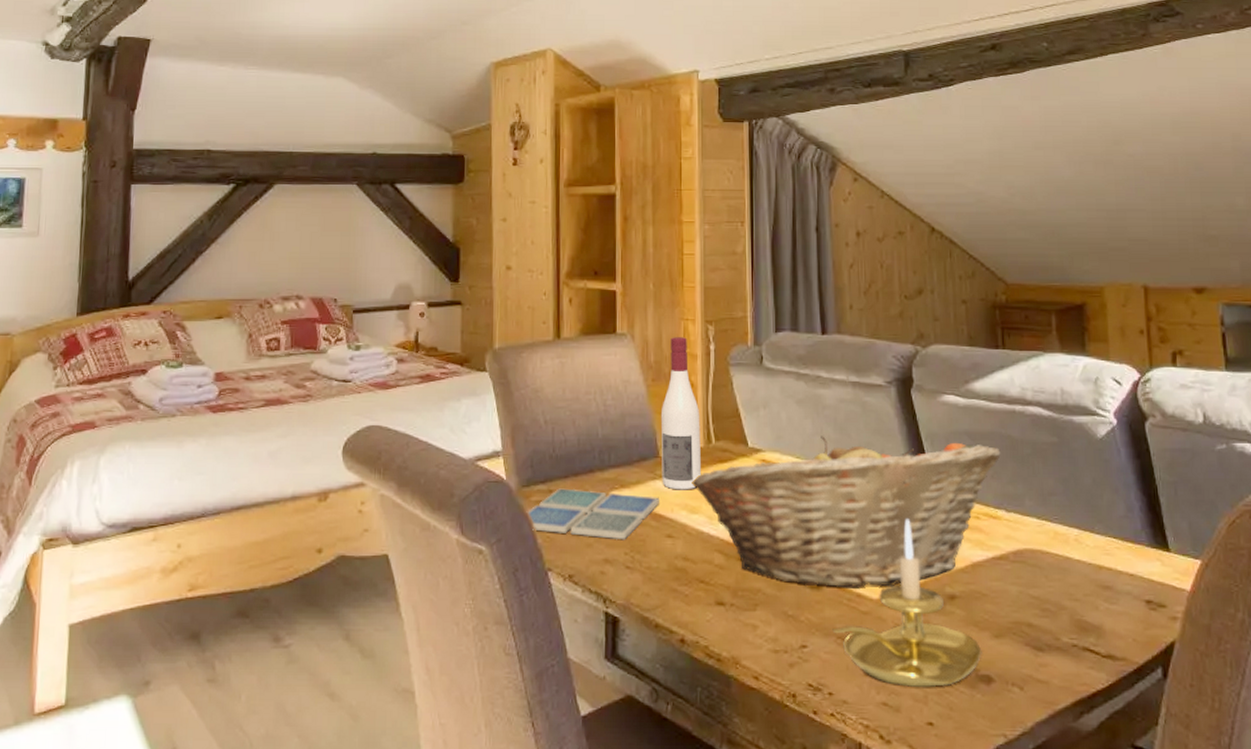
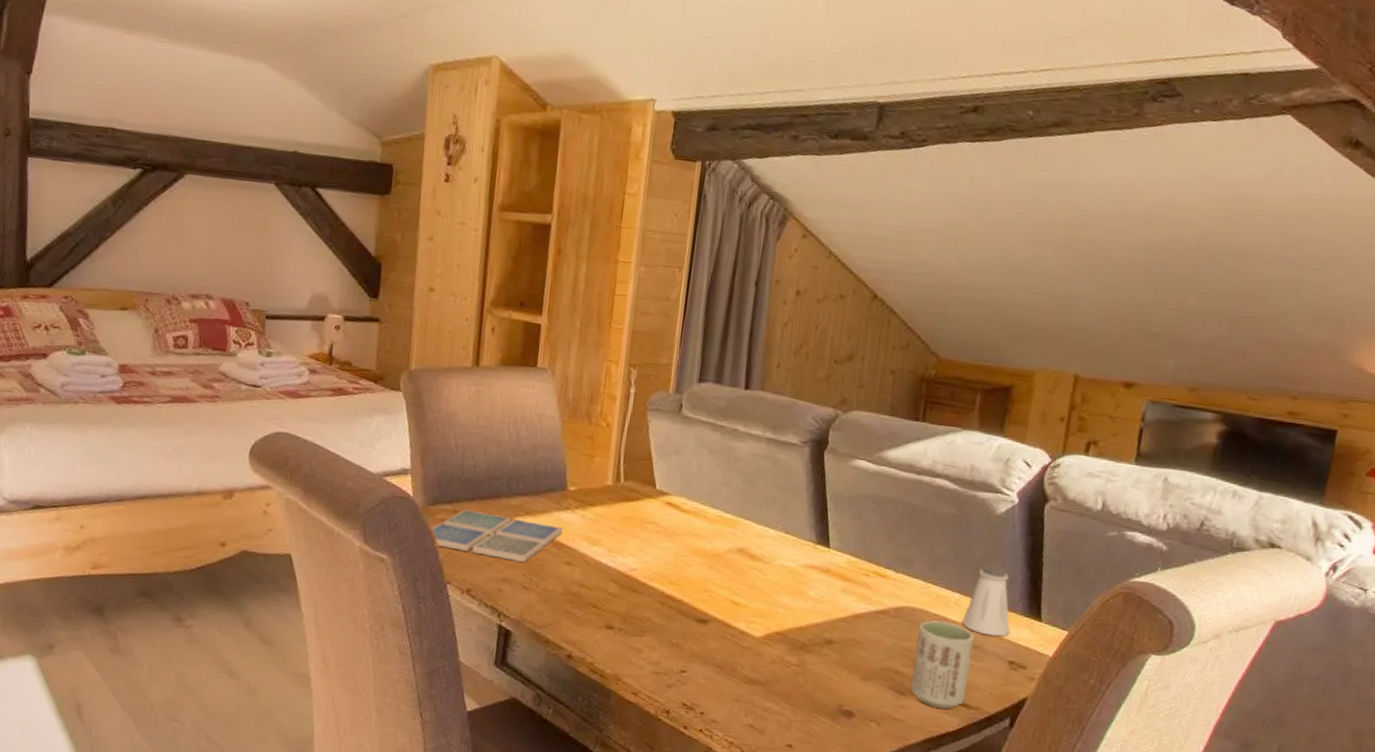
wine bottle: present [660,337,702,490] -> none [567,377,613,524]
fruit basket: present [692,436,1001,588] -> none [596,486,901,628]
candle holder: present [832,519,982,688] -> none [712,569,849,717]
cup: none [1042,562,1109,662] -> present [911,620,974,709]
saltshaker: none [1087,494,1140,573] -> present [962,565,1010,637]

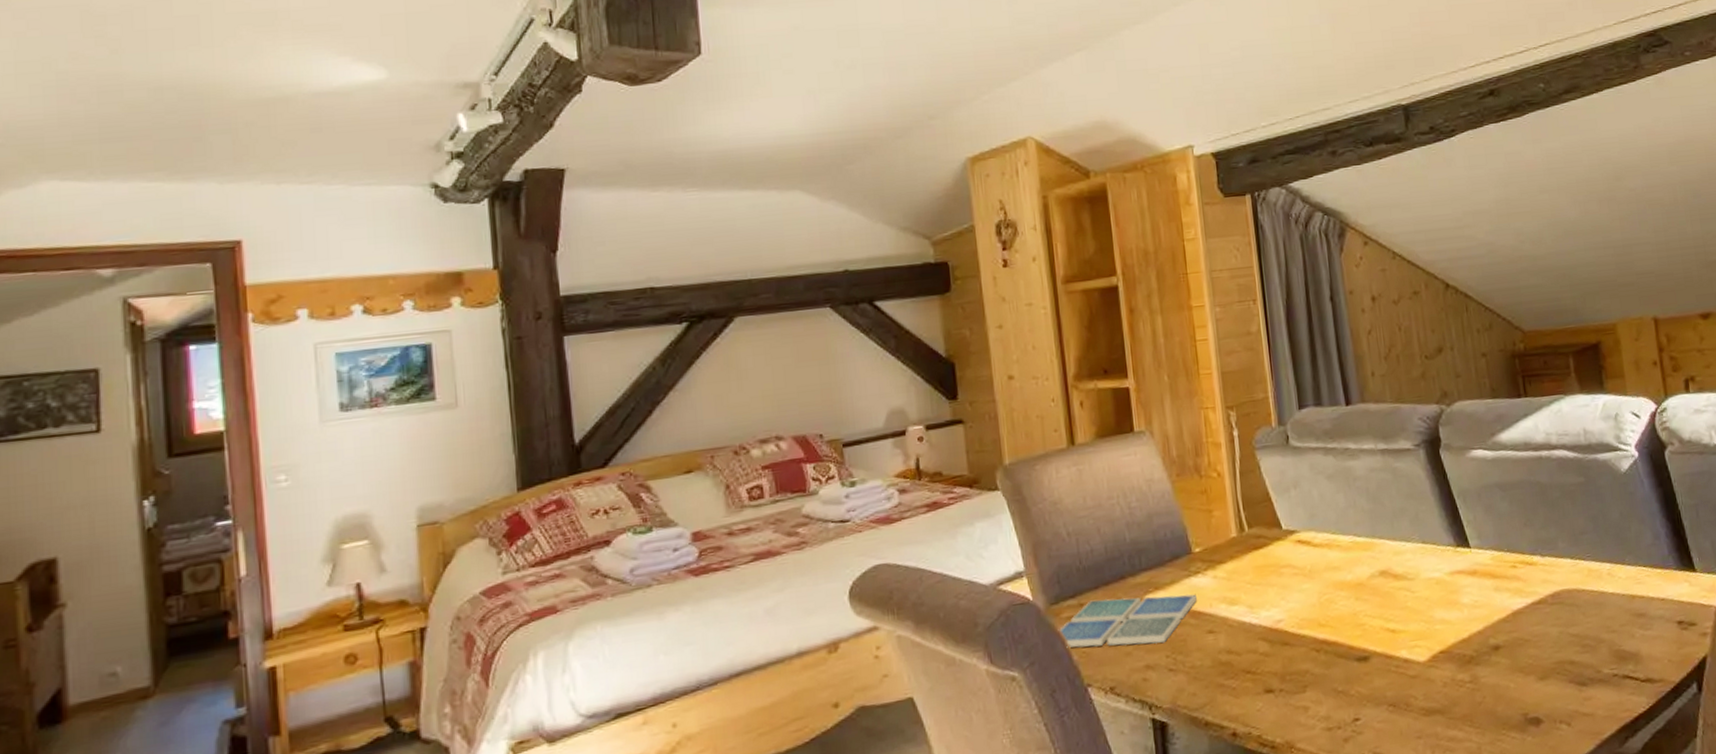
cup: present [911,620,974,709] -> none [1580,595,1647,691]
saltshaker: present [962,565,1010,637] -> none [1620,525,1670,600]

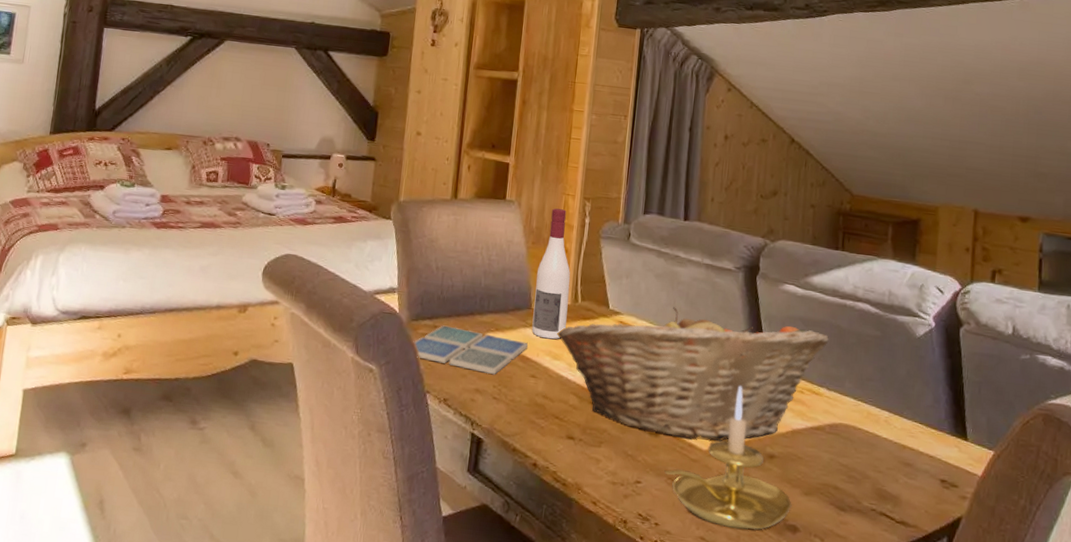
wine bottle: none [1189,426,1238,584] -> present [531,208,571,340]
fruit basket: none [1228,494,1531,659] -> present [557,307,829,442]
candle holder: none [1383,578,1530,742] -> present [664,386,792,530]

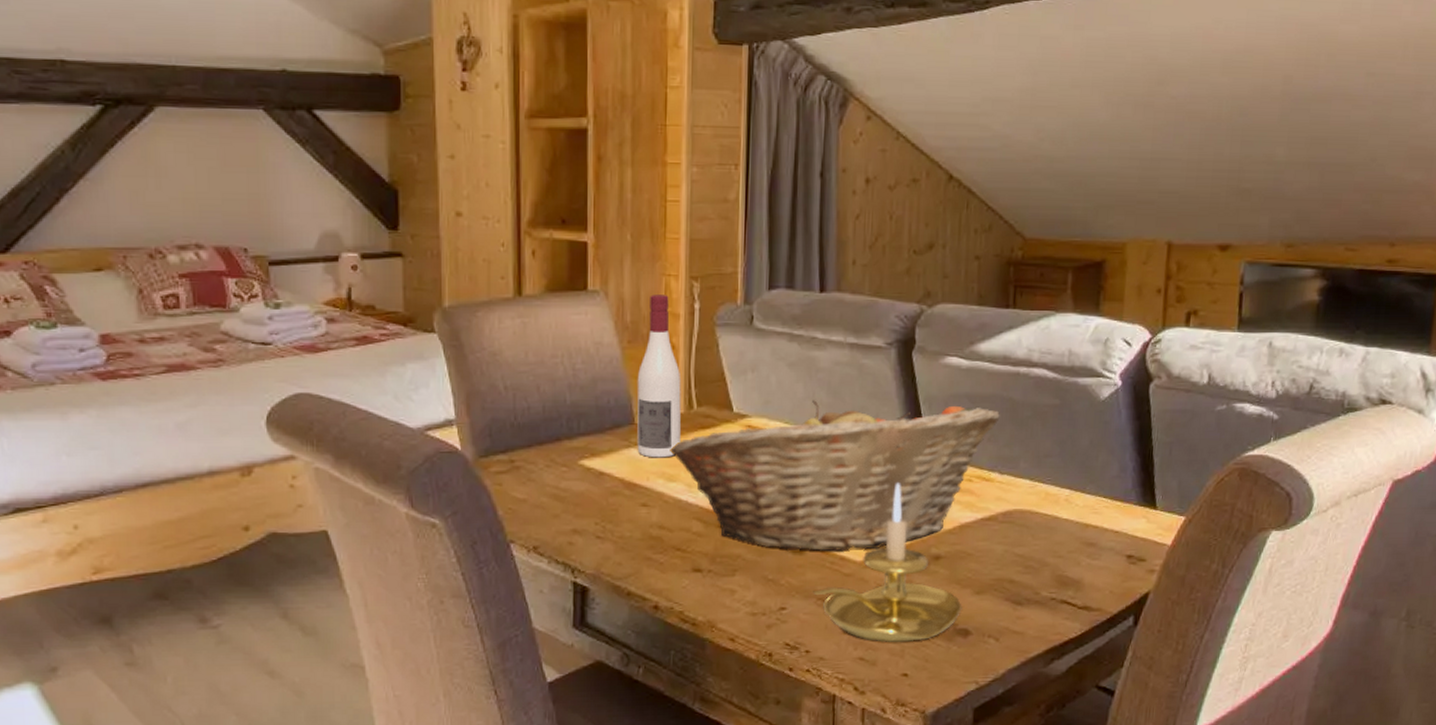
drink coaster: present [414,325,528,375] -> none [486,458,634,510]

